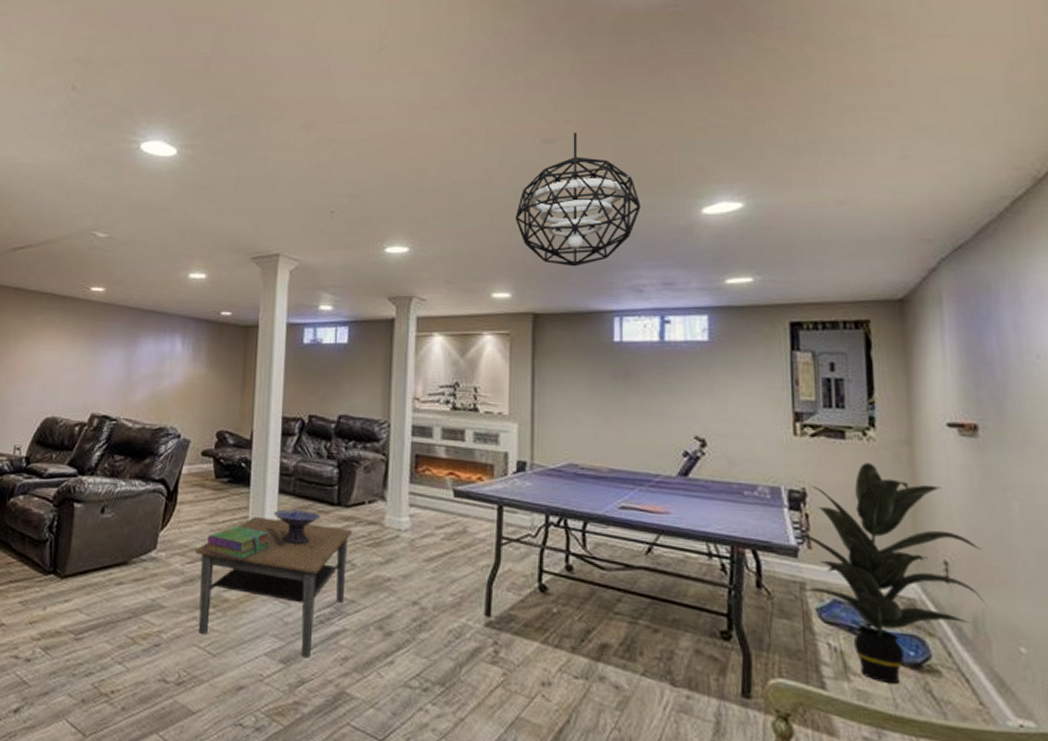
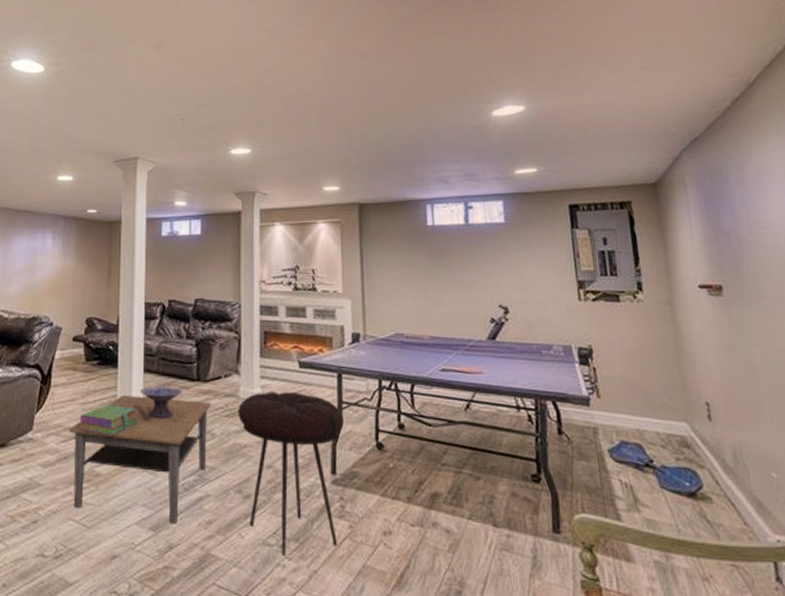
stool: none [382,521,502,700] -> present [238,391,344,555]
pendant light: present [514,133,641,267] -> none [339,49,443,163]
indoor plant: present [796,463,987,685] -> none [586,322,742,513]

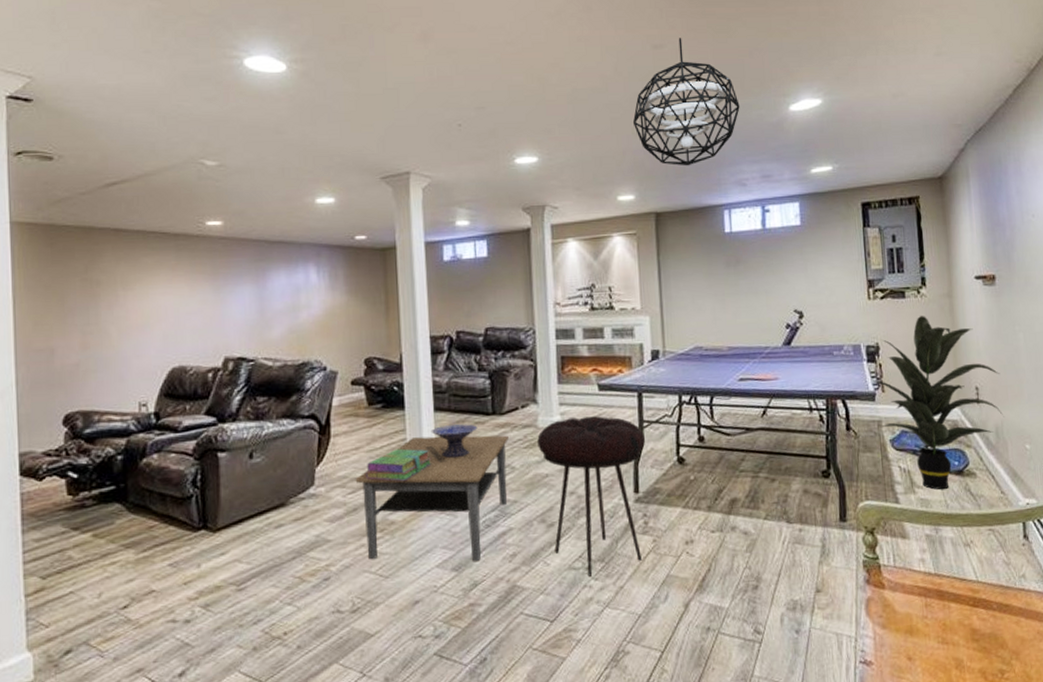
pendant light: none [339,49,443,163] -> present [632,38,740,166]
indoor plant: none [586,322,742,513] -> present [873,316,1004,490]

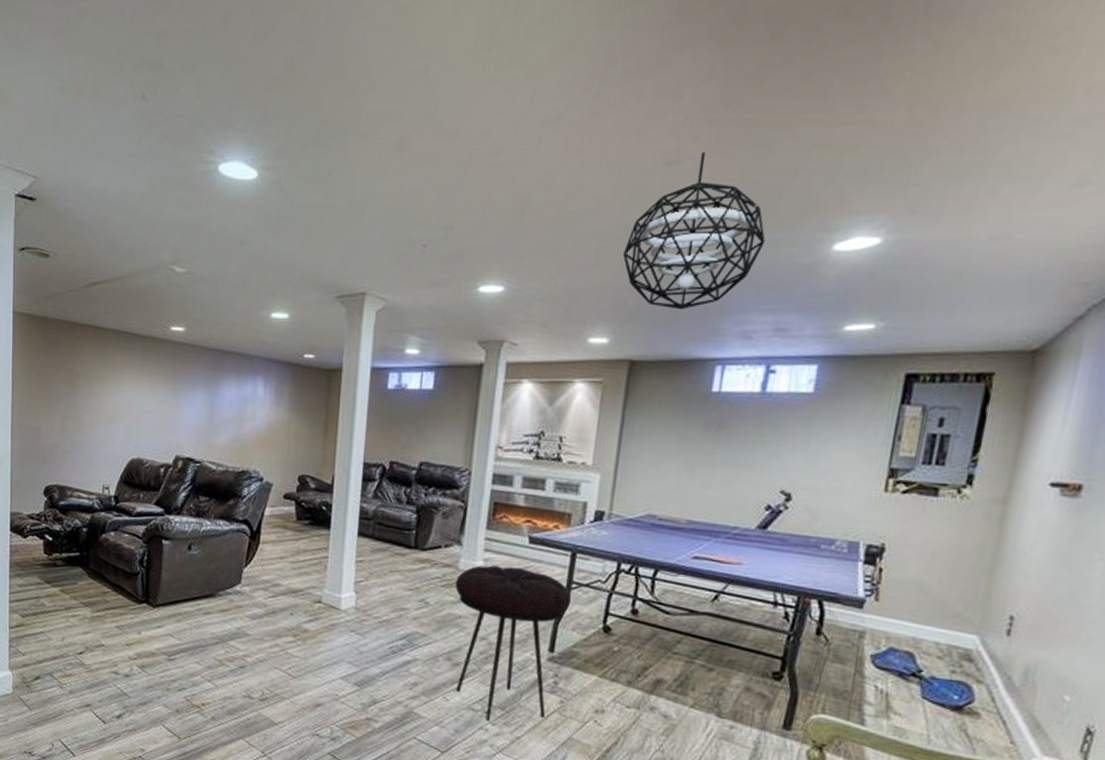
coffee table: present [355,435,509,562] -> none [277,557,427,683]
stack of books: present [365,448,431,481] -> none [286,564,348,595]
decorative bowl: present [430,424,478,458] -> none [352,550,398,584]
indoor plant: present [873,316,1004,490] -> none [863,520,1053,724]

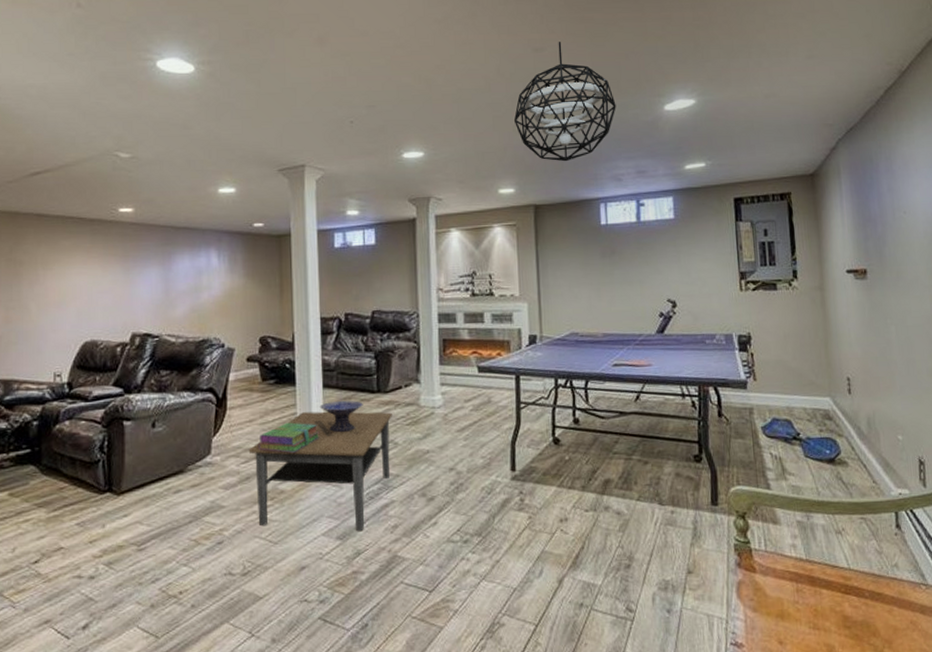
coffee table: none [277,557,427,683] -> present [248,411,392,532]
stack of books: none [286,564,348,595] -> present [257,422,319,453]
decorative bowl: none [352,550,398,584] -> present [319,401,363,432]
stool: present [455,565,571,721] -> none [419,396,522,550]

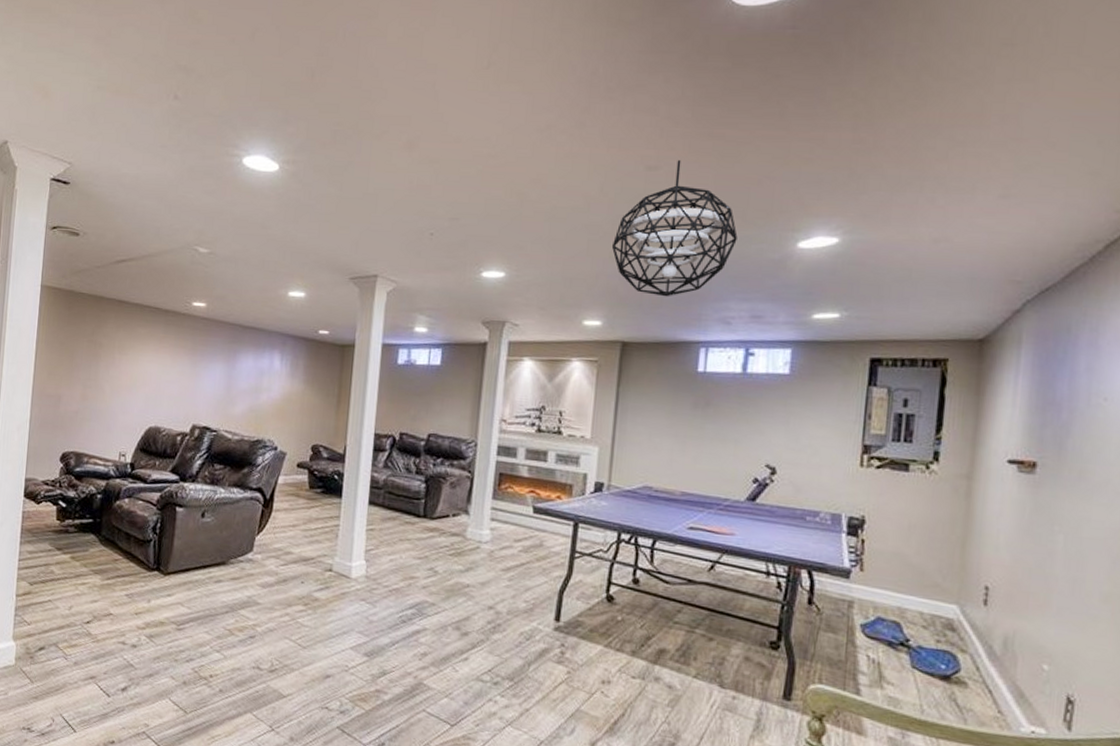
coffee table: present [248,411,392,532] -> none [288,525,436,653]
stack of books: present [257,422,319,453] -> none [297,533,359,564]
decorative bowl: present [319,401,363,432] -> none [362,519,407,552]

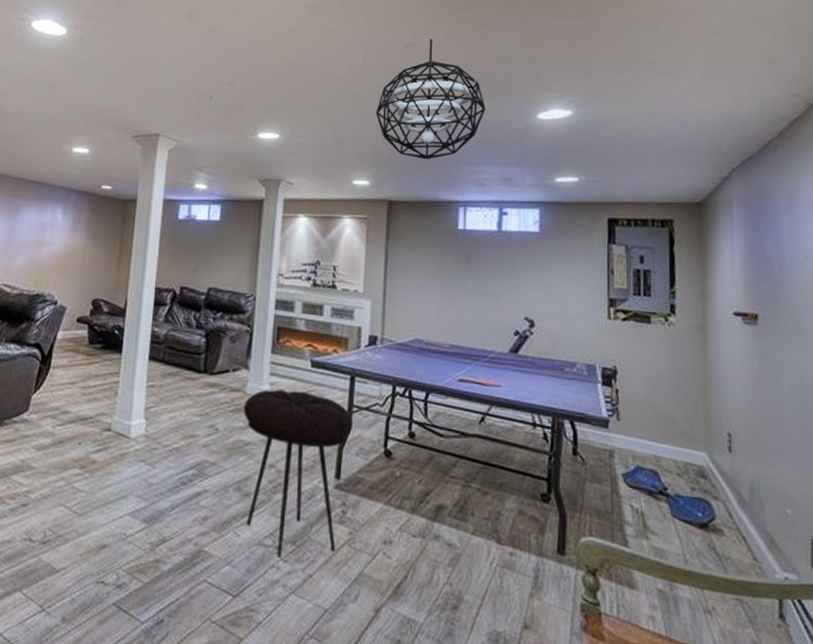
stool: none [463,534,575,692] -> present [243,389,353,557]

